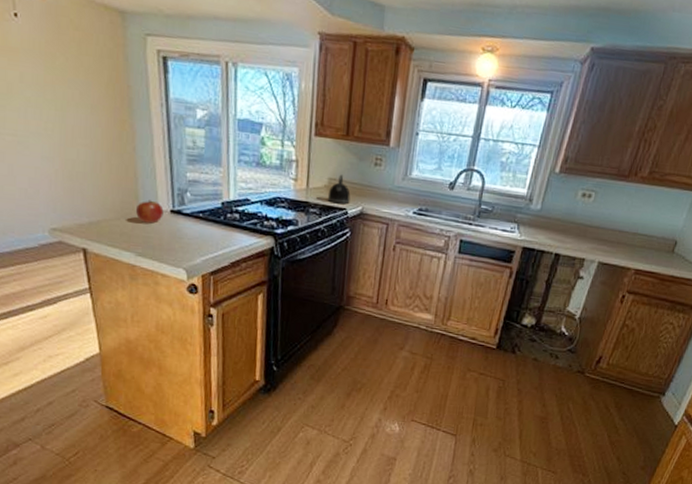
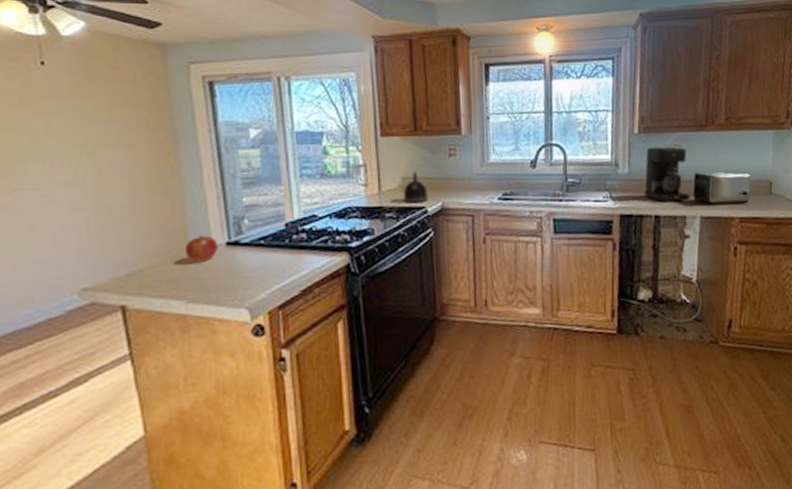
coffee maker: none [550,188,602,246] -> present [644,146,690,202]
toaster: none [596,220,659,258] -> present [692,171,752,206]

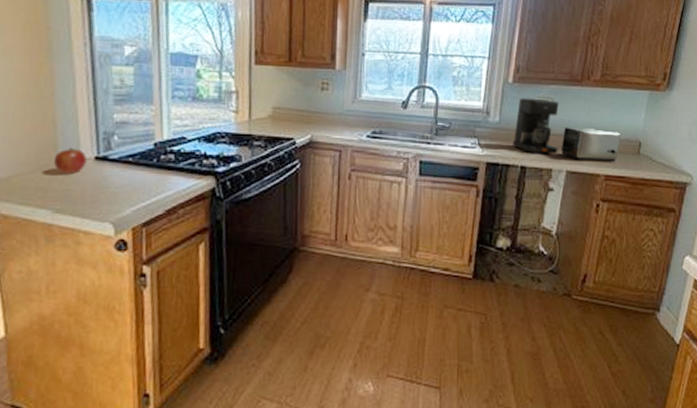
kettle: present [403,171,428,204] -> none [272,102,298,134]

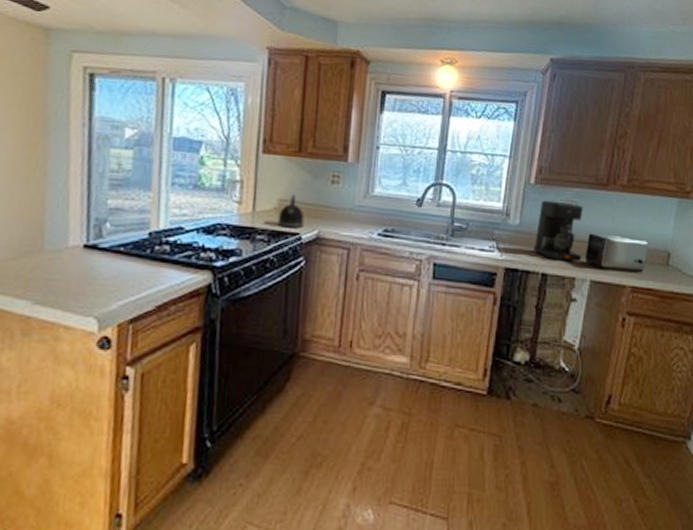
fruit: present [53,147,87,174] -> none [38,233,75,262]
kettle: none [272,102,298,134] -> present [277,194,305,229]

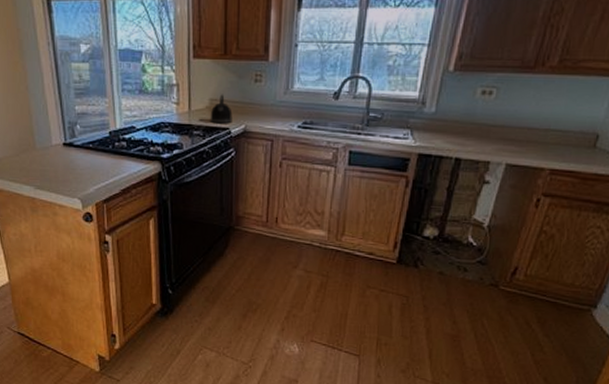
coffee maker: present [533,200,583,262] -> none [448,87,505,147]
toaster: present [585,233,649,273] -> none [502,118,576,156]

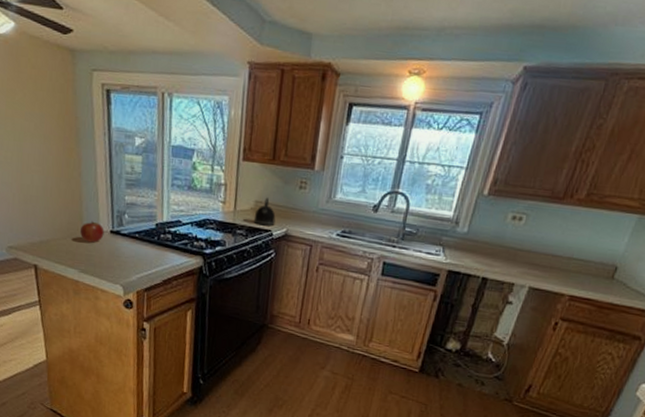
fruit: none [31,135,57,157] -> present [79,221,104,243]

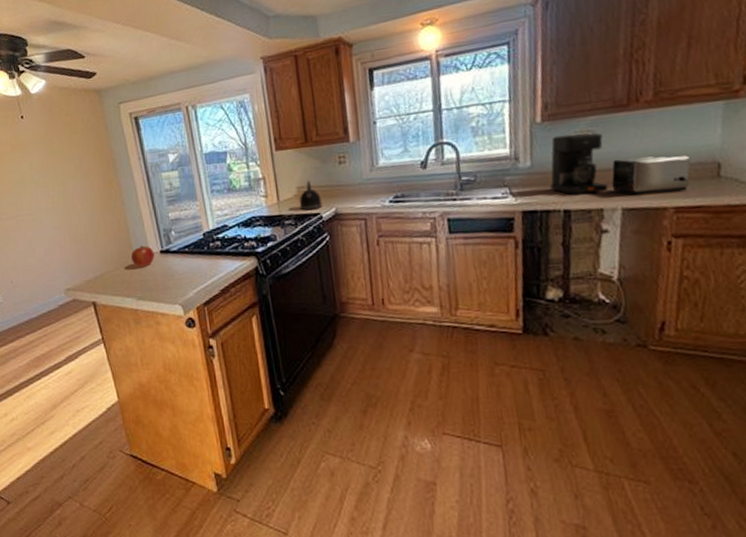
coffee maker: none [477,211,534,270] -> present [550,132,609,195]
toaster: none [527,244,597,284] -> present [611,154,691,196]

